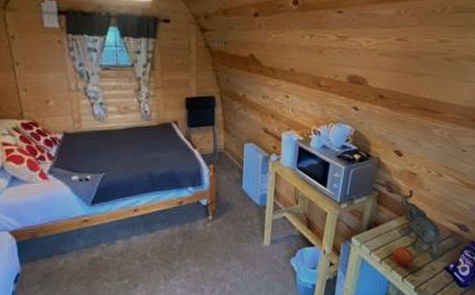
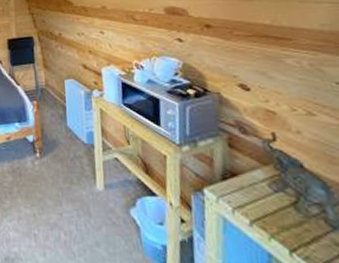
apple: present [392,247,415,269] -> none [266,206,303,238]

